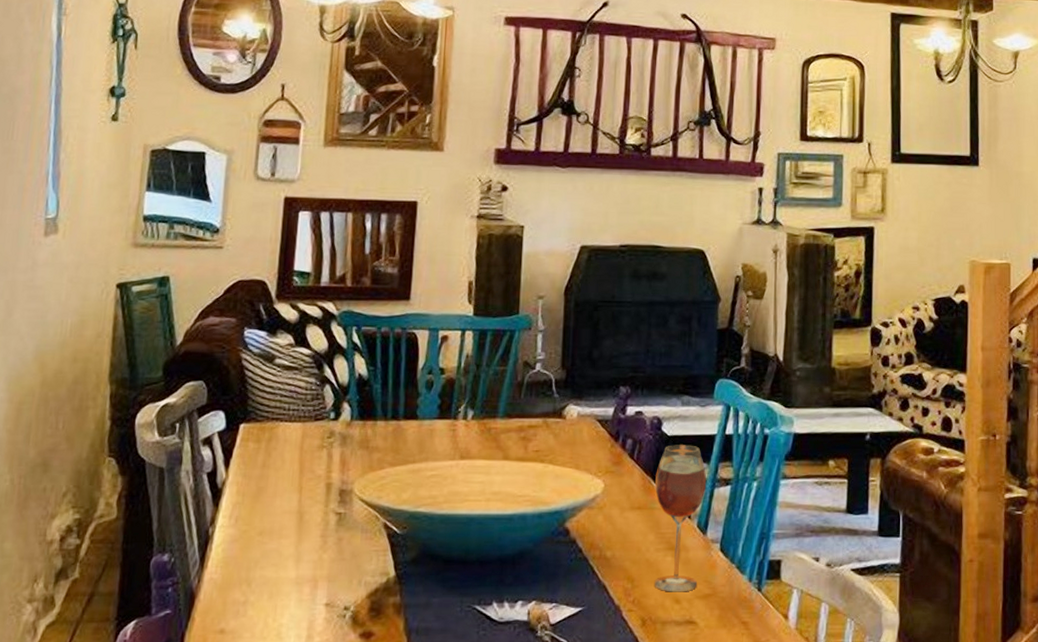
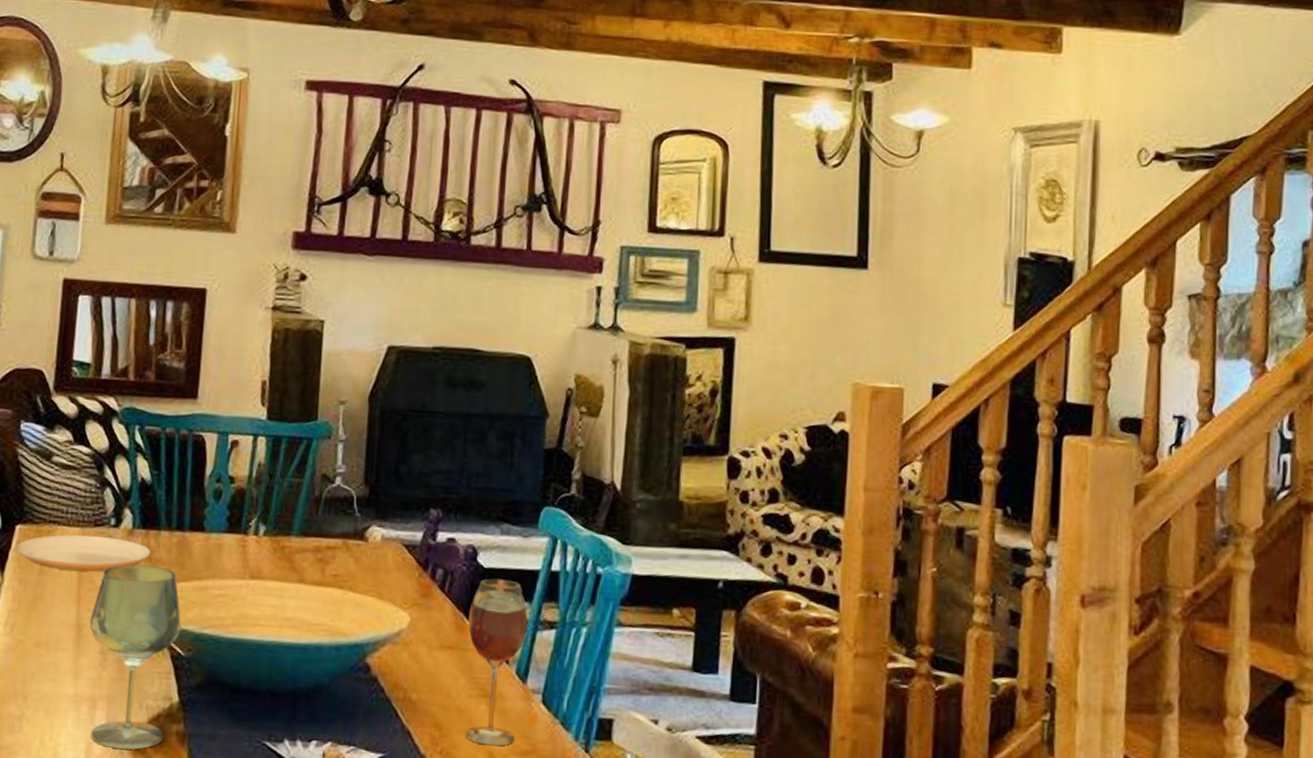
plate: none [240,429,368,463] -> present [16,534,151,572]
wine glass: none [310,453,398,624] -> present [89,564,182,750]

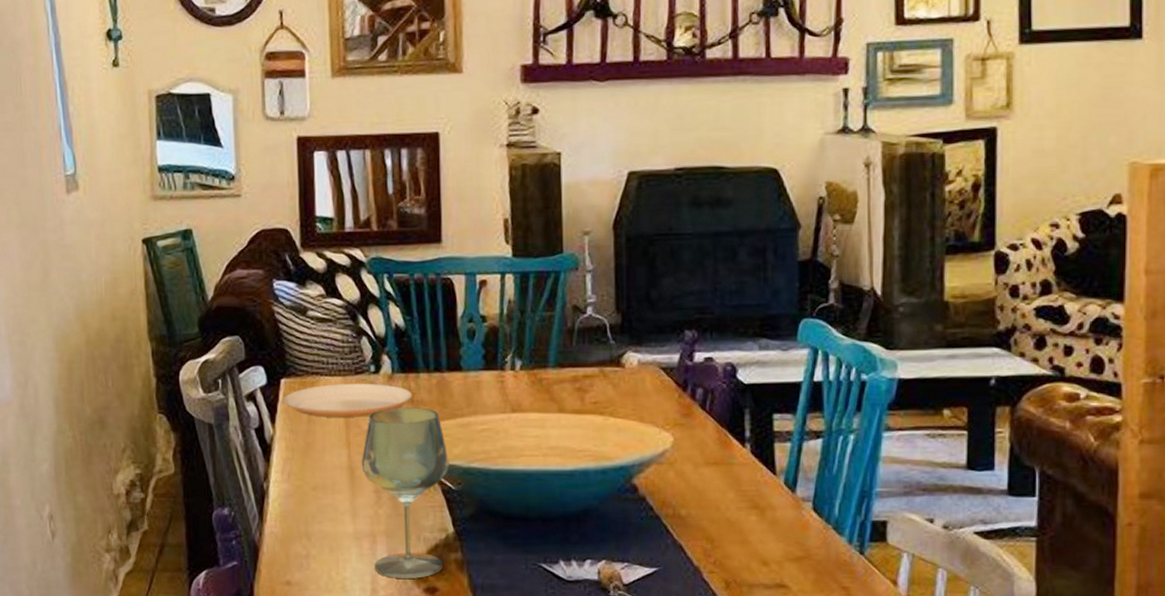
wineglass: present [465,578,529,746] -> none [732,394,794,554]

